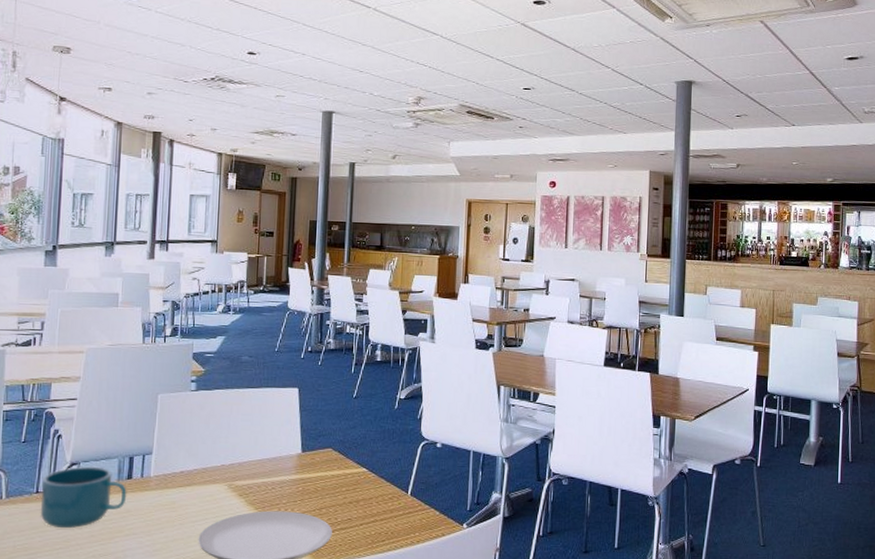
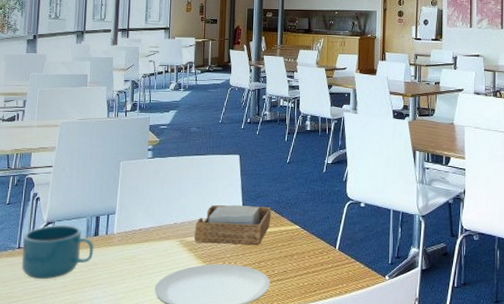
napkin holder: none [245,444,335,489] -> present [194,204,271,245]

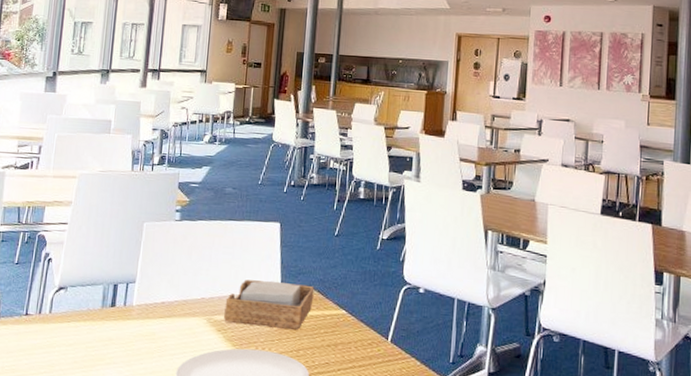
cup: present [21,225,94,279] -> none [27,291,110,353]

